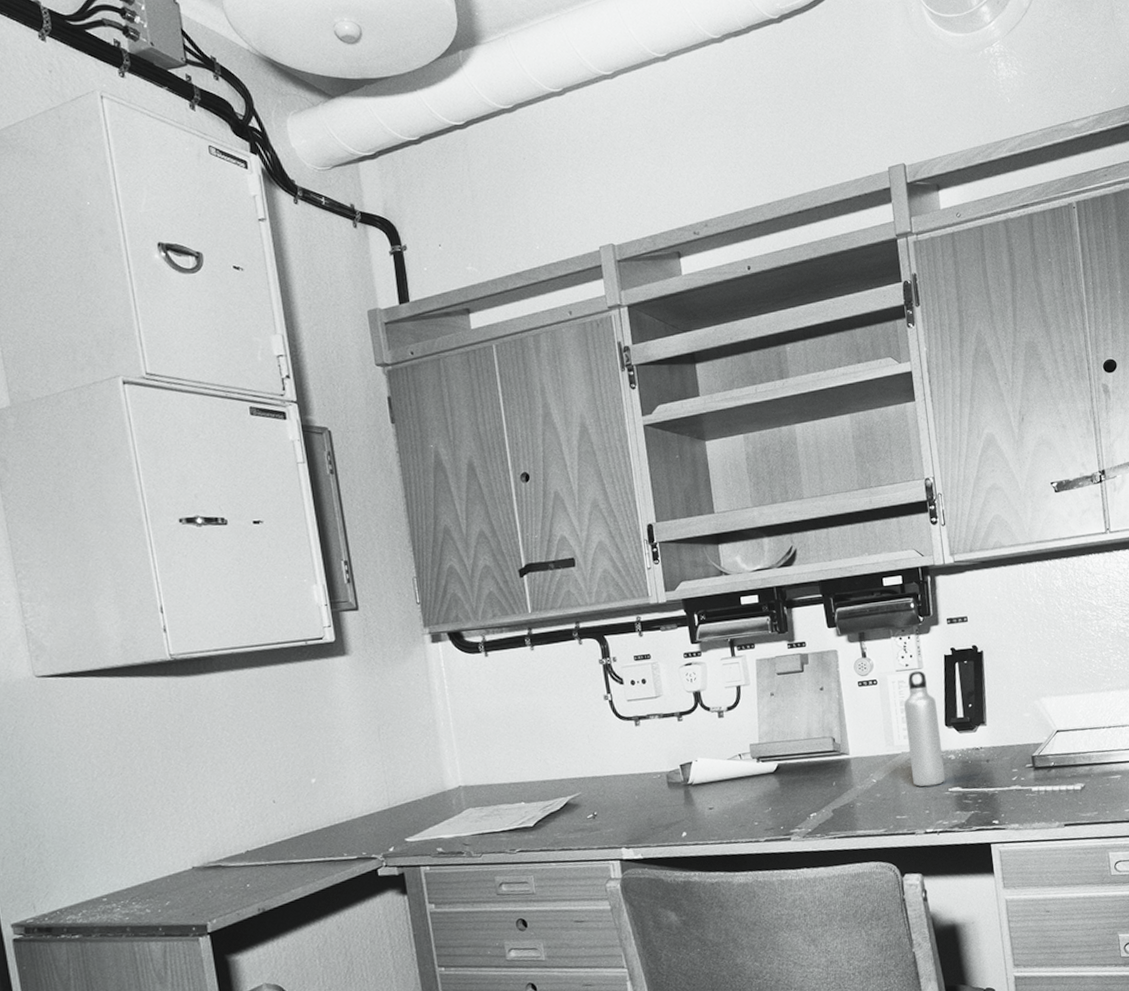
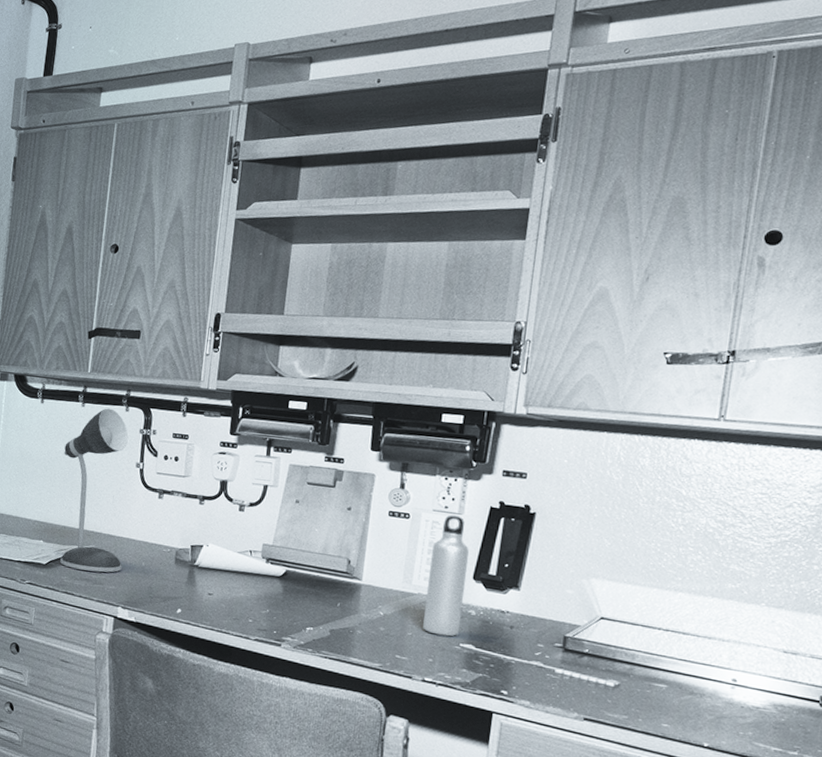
desk lamp: none [523,645,616,823] -> present [60,408,129,573]

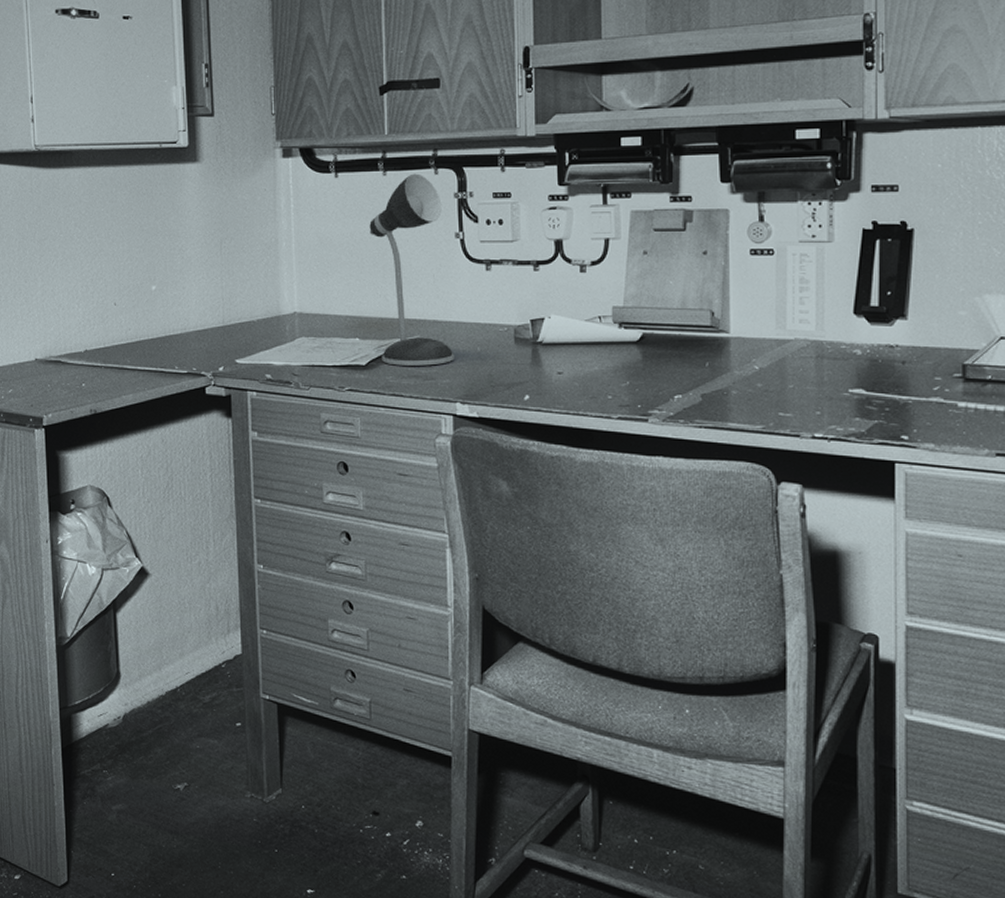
water bottle: present [423,515,469,637] -> none [803,244,847,383]

